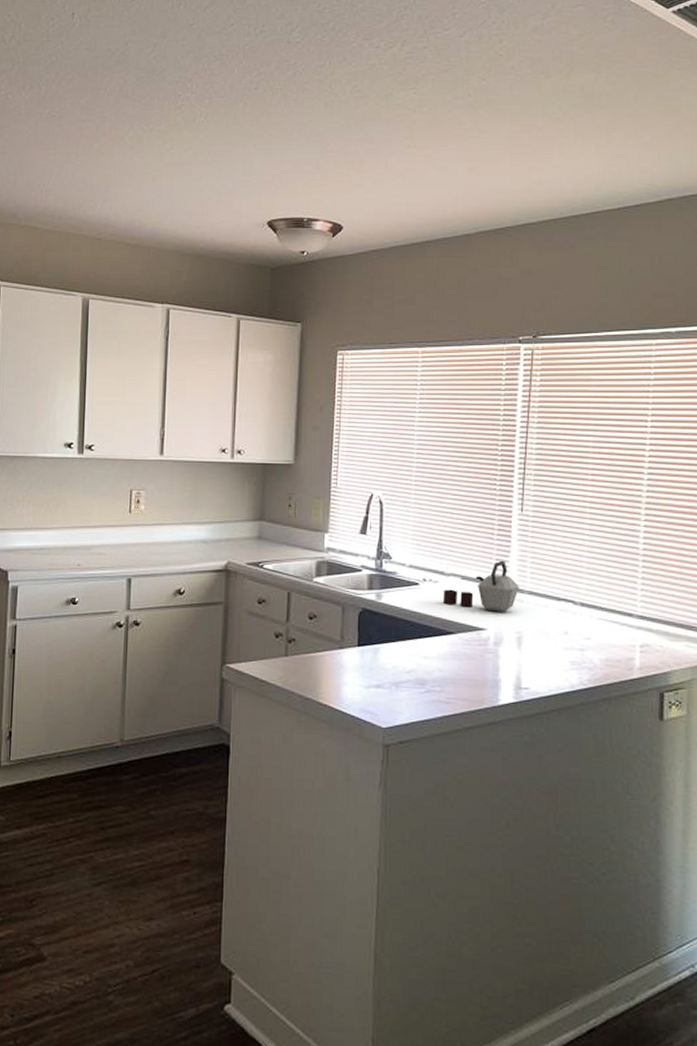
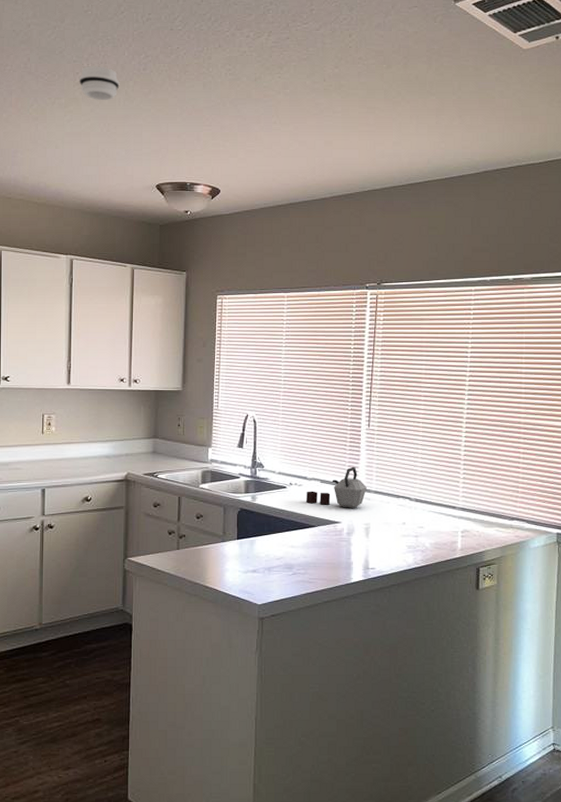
smoke detector: none [181,86,228,125] -> present [79,66,120,100]

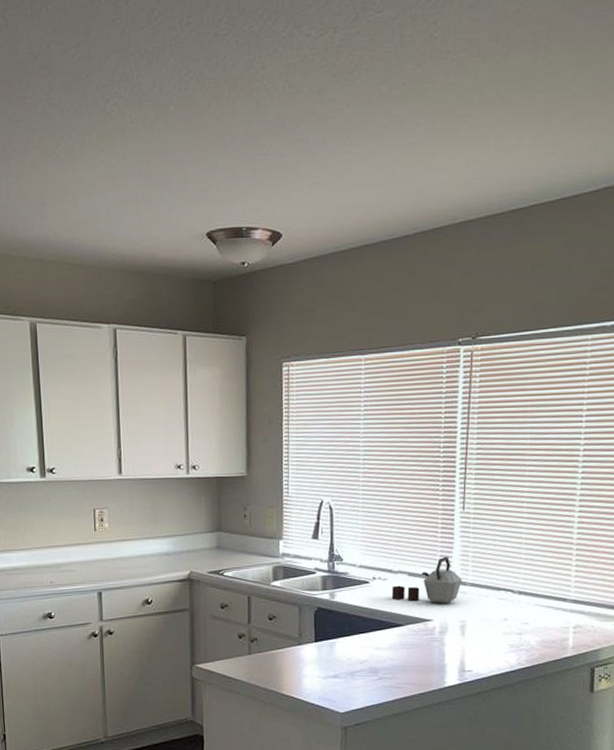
smoke detector: present [79,66,120,100] -> none [110,89,158,133]

